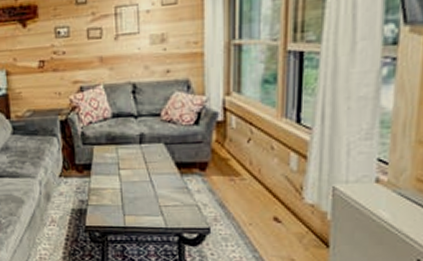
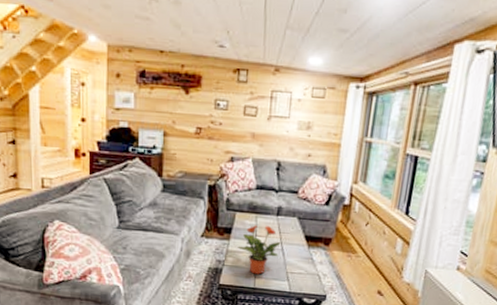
potted plant: none [100,157,149,212] -> present [237,225,281,275]

